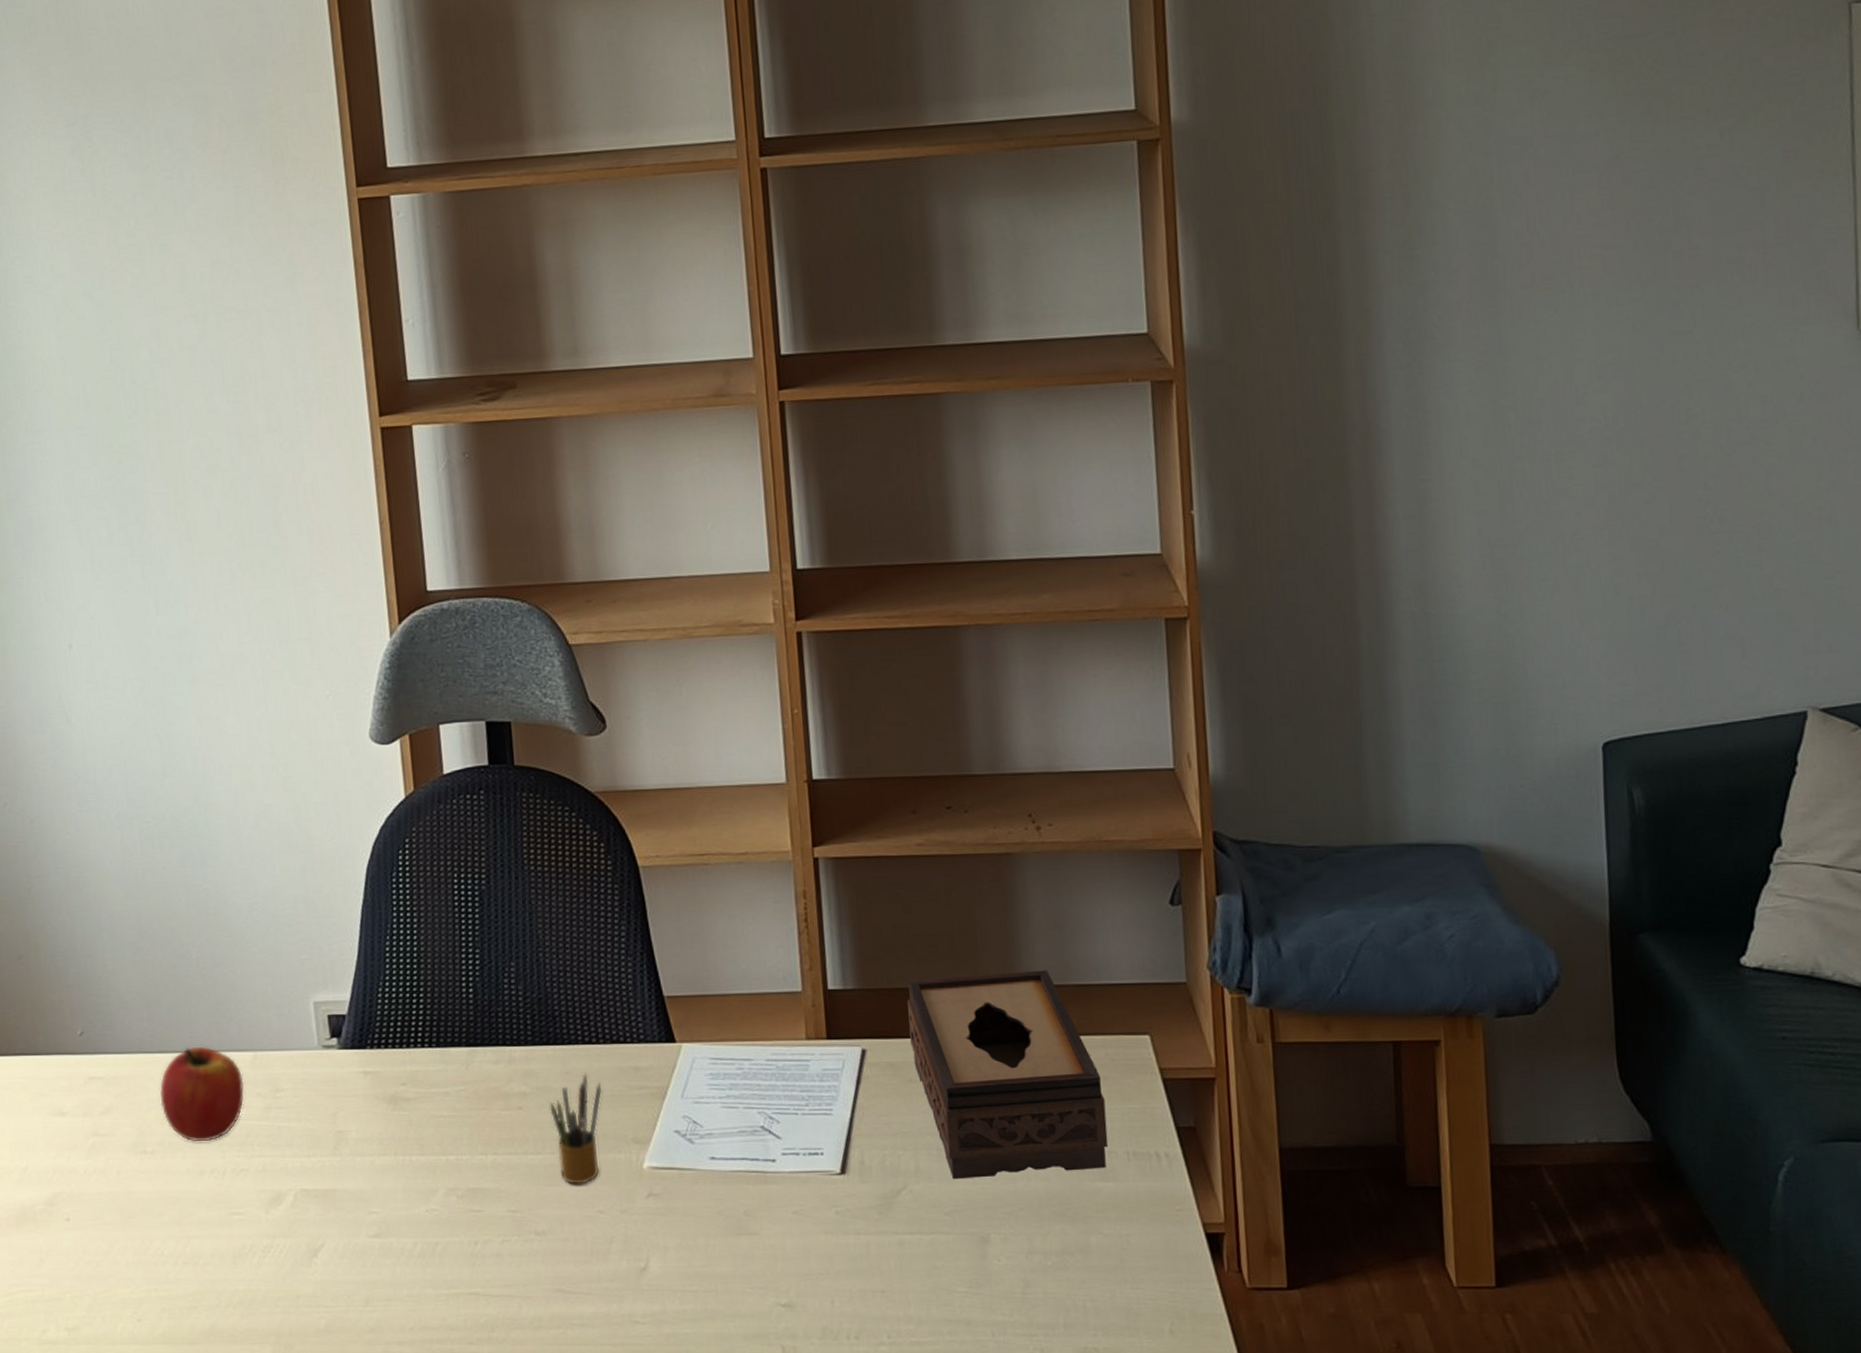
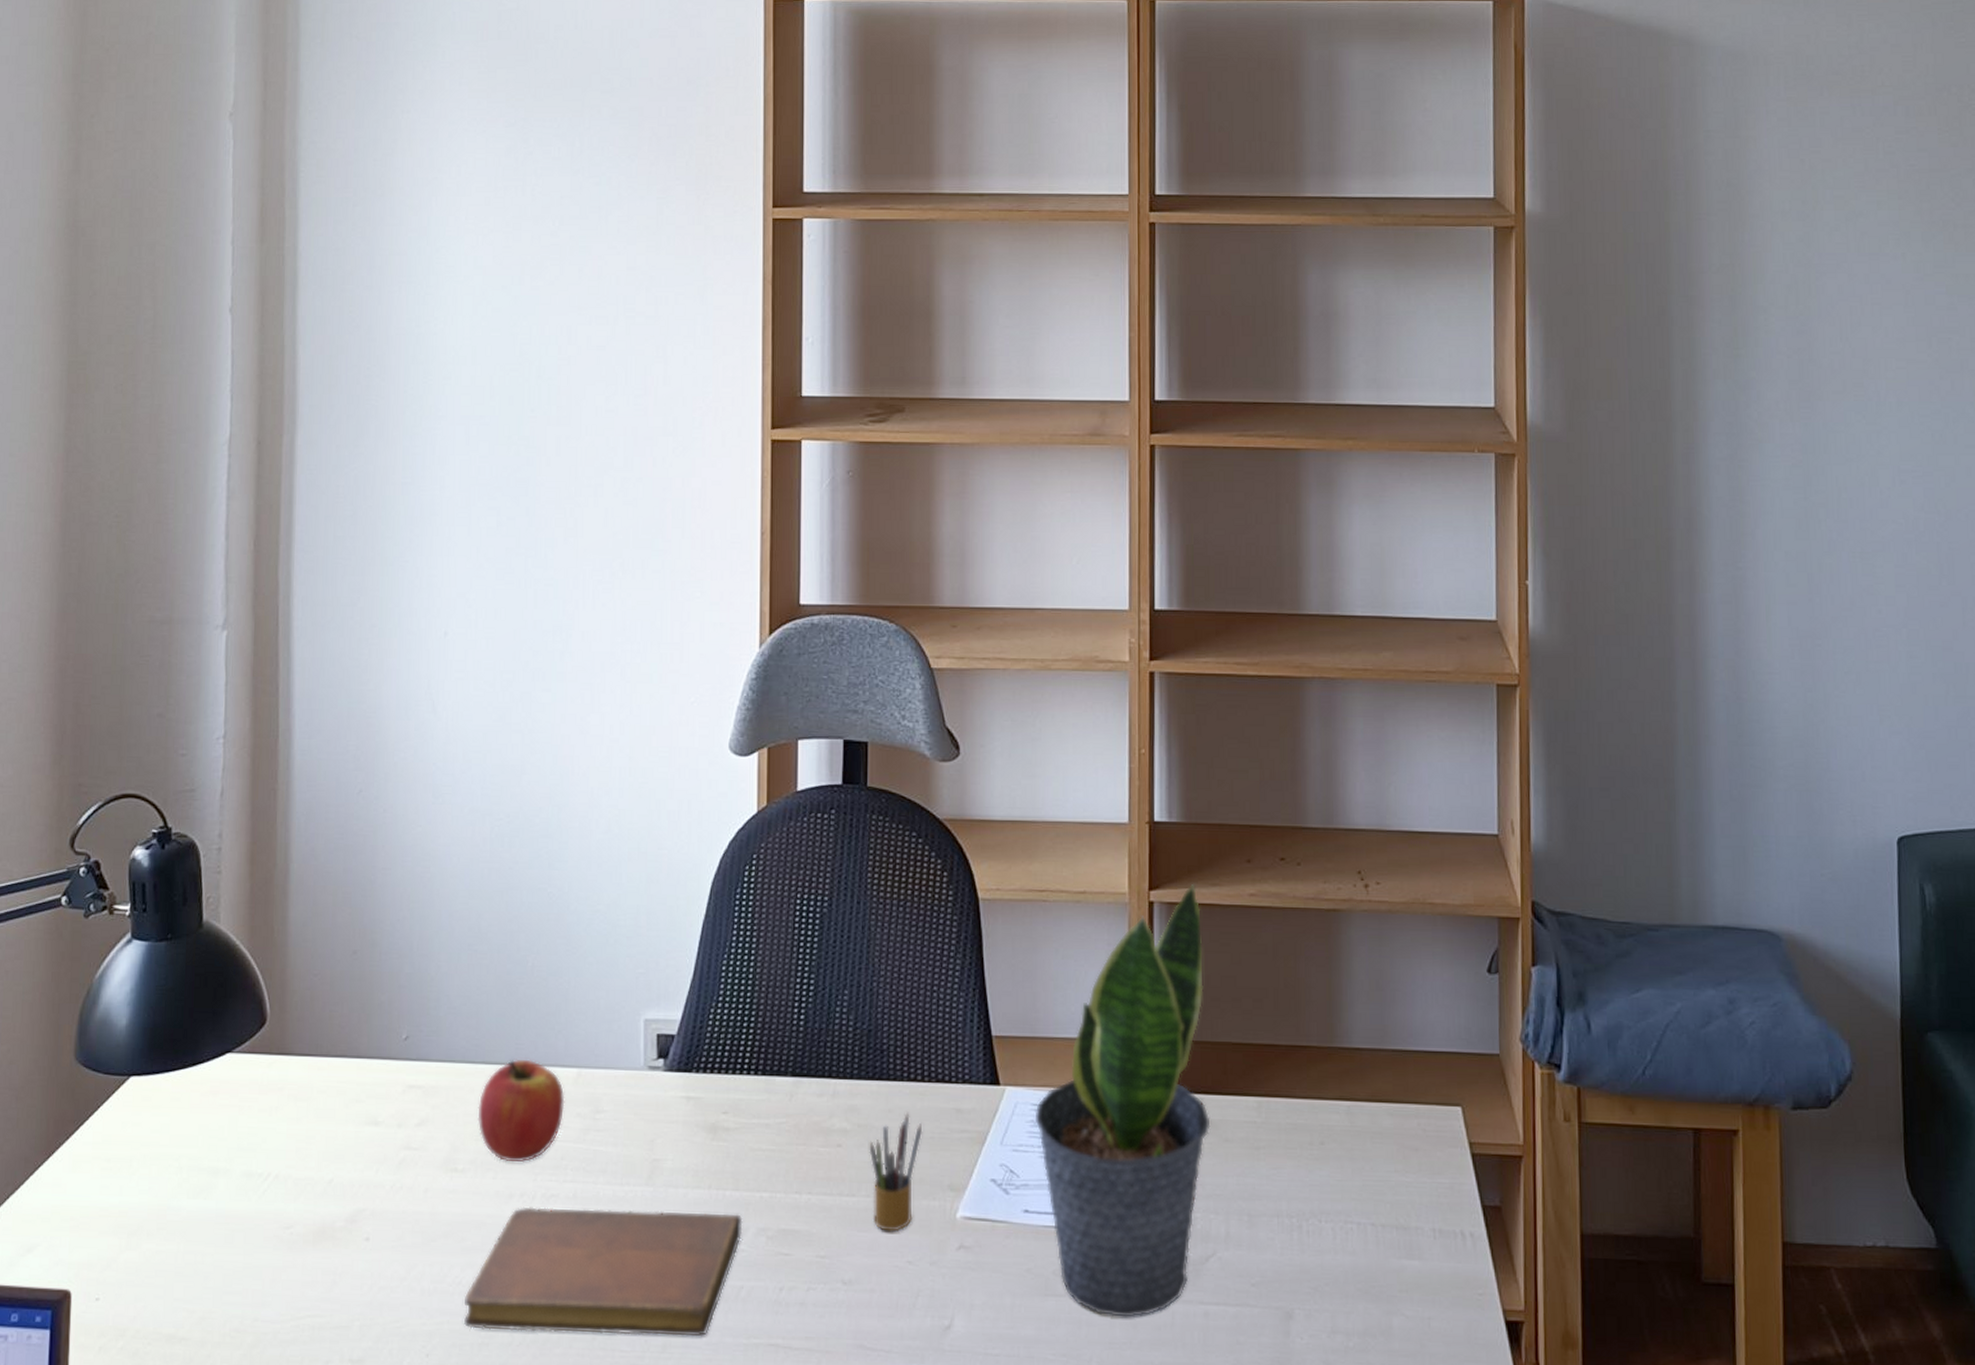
notebook: none [167,1177,432,1295] -> present [463,1206,743,1337]
potted plant: none [713,837,893,1251] -> present [1035,883,1211,1318]
tissue box: present [907,970,1108,1180] -> none [1229,1032,1416,1249]

